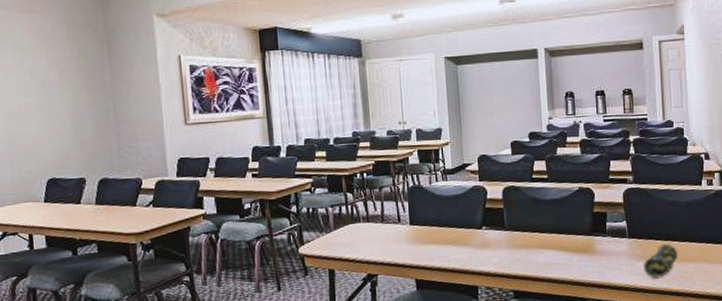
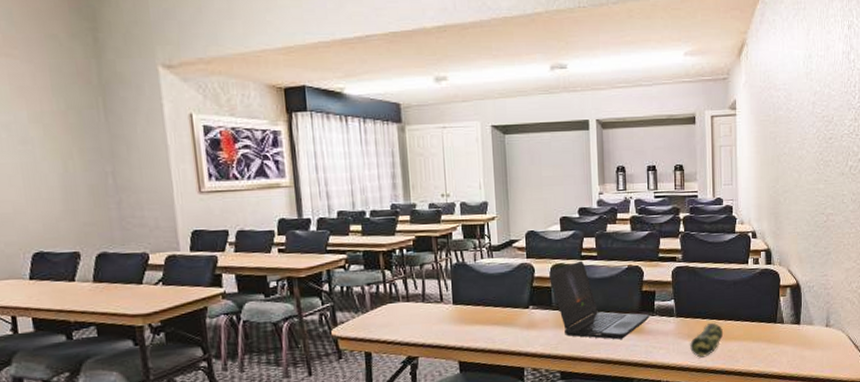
laptop computer: none [501,183,602,260] -> present [549,260,650,340]

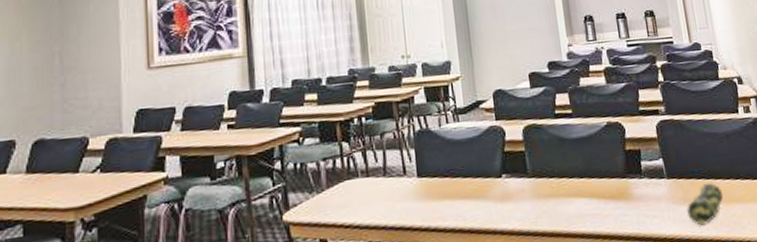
laptop computer: present [549,260,650,340] -> none [521,119,638,209]

